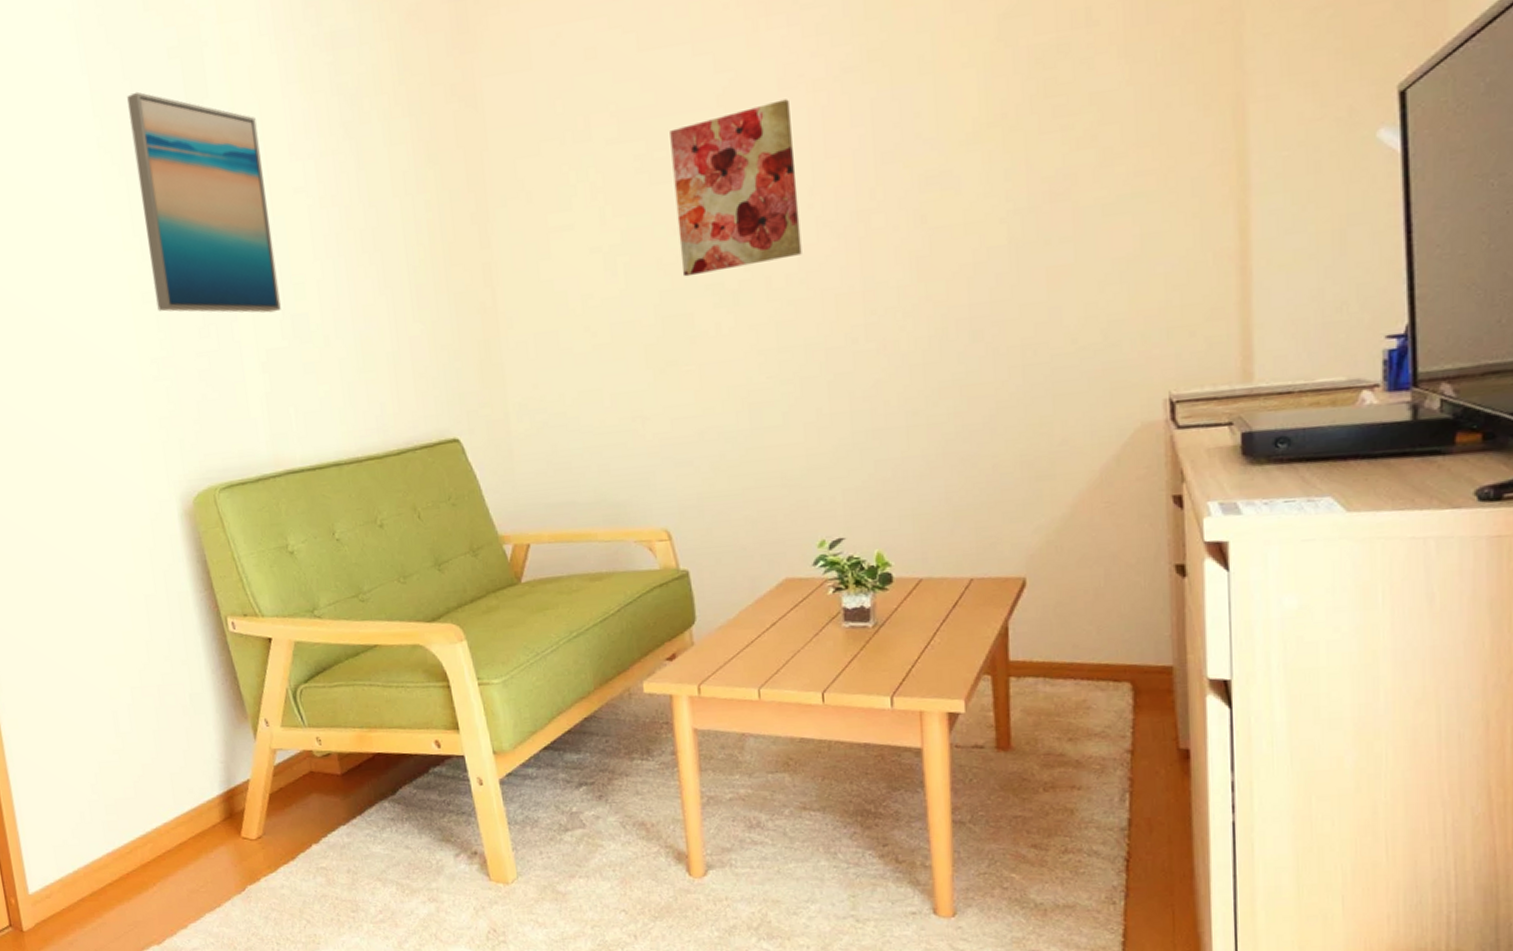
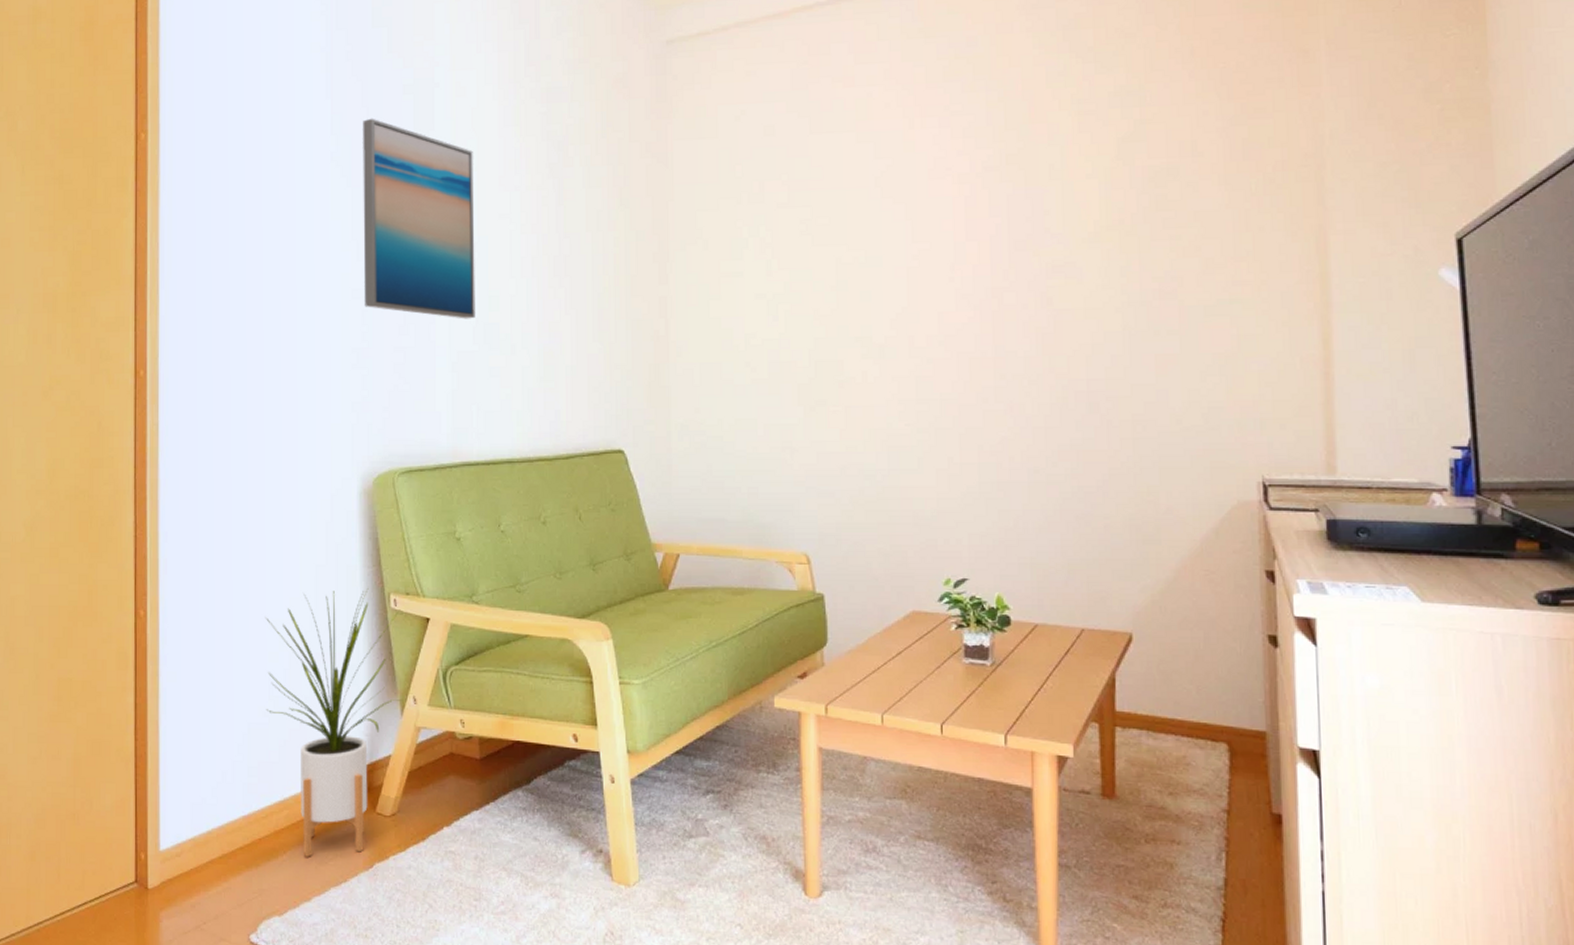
house plant: none [99,614,254,887] -> present [265,588,402,857]
wall art: present [670,99,802,277] -> none [833,187,942,328]

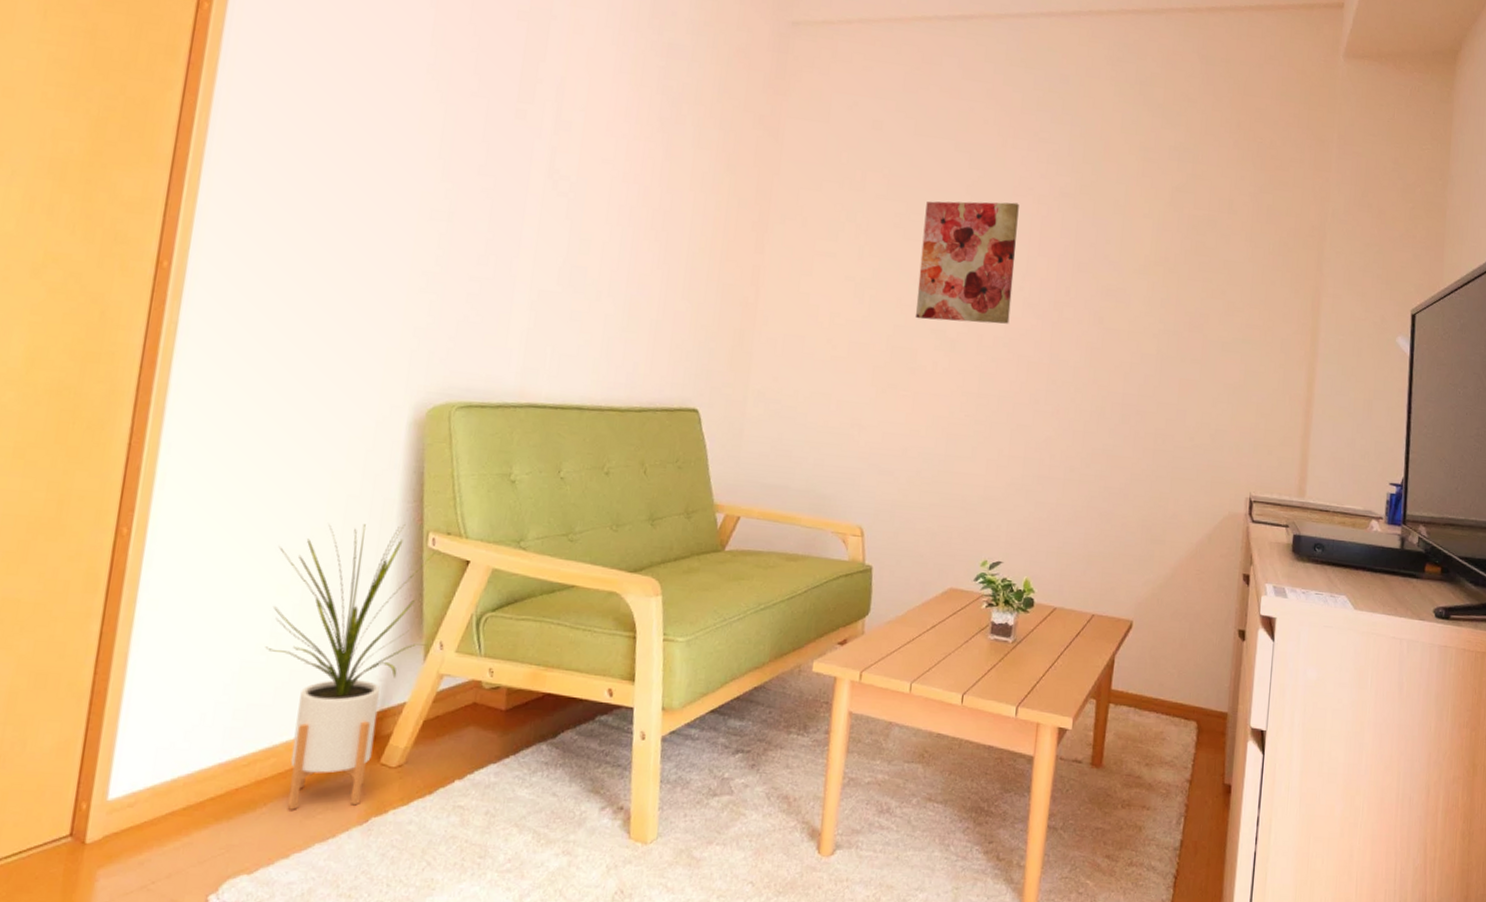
wall art: present [363,118,475,319] -> none [443,37,583,259]
wall art: none [833,187,942,328] -> present [915,201,1019,324]

